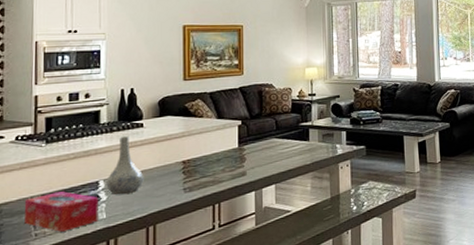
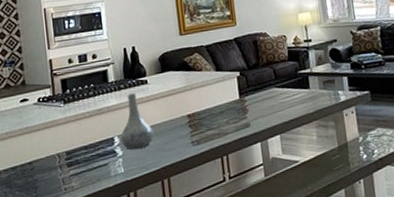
tissue box: present [24,191,99,232] -> none [52,148,118,186]

